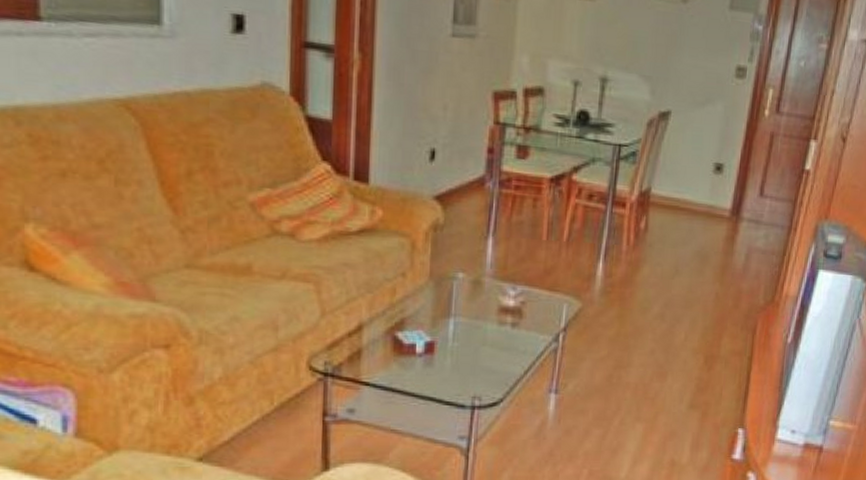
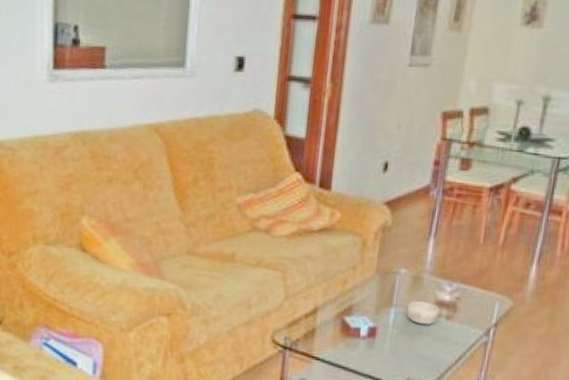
decorative bowl: none [467,309,504,335] -> present [406,301,440,325]

